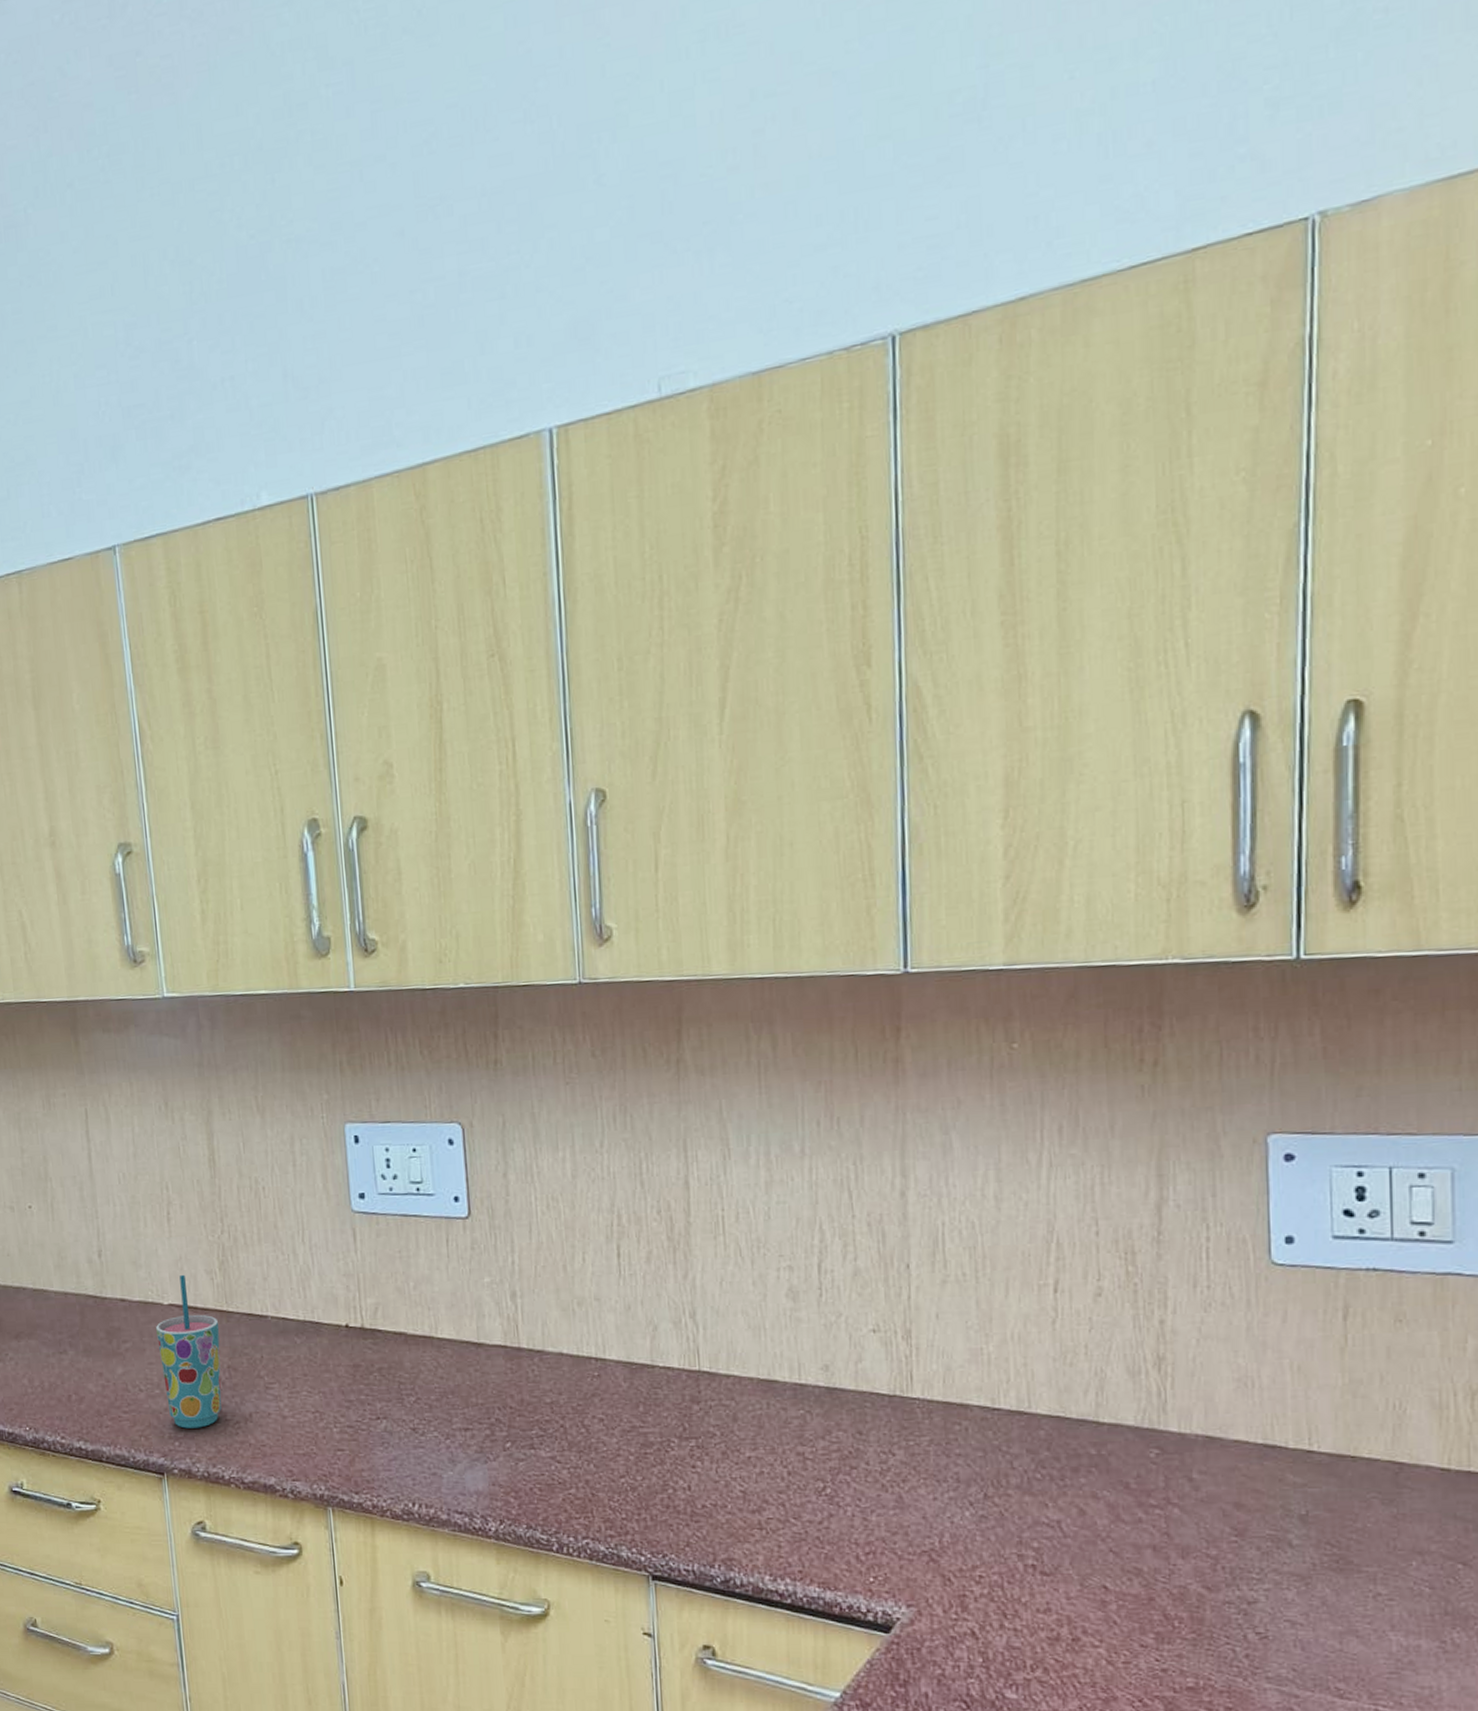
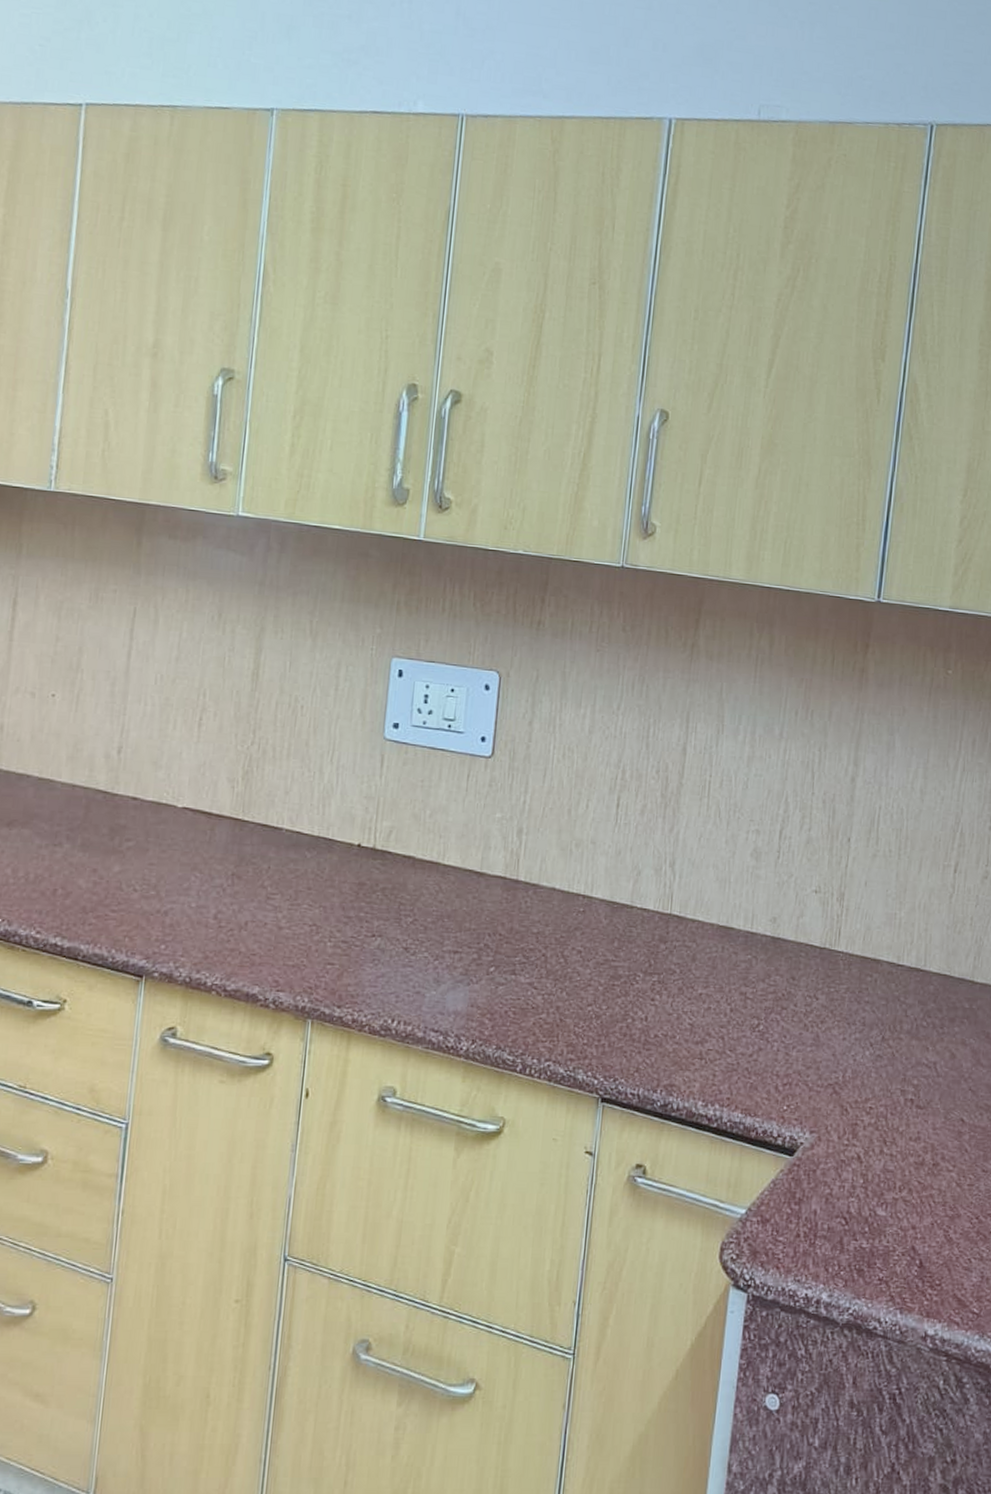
cup: present [156,1274,222,1429] -> none [161,779,232,933]

